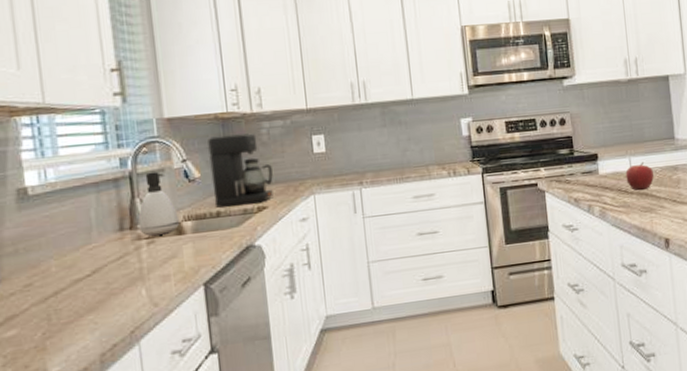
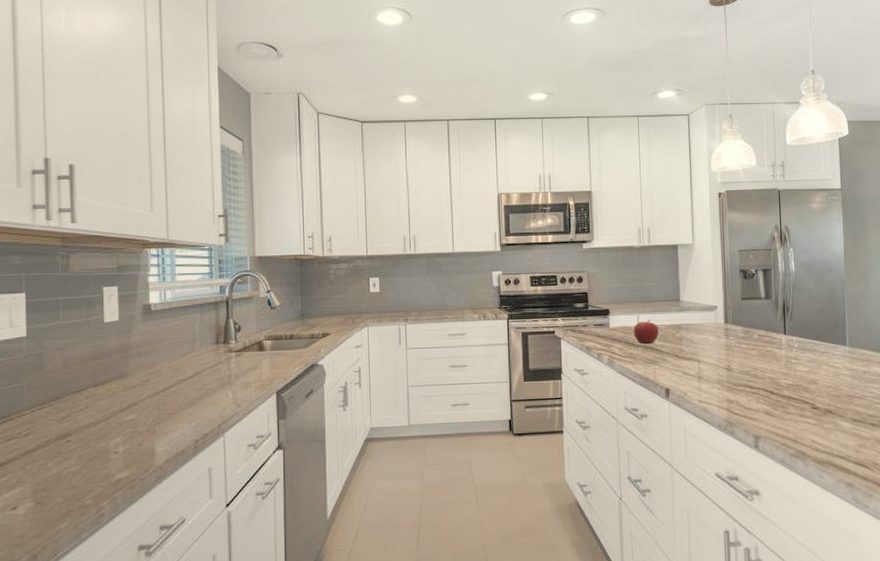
soap dispenser: present [138,171,179,237] -> none [230,299,261,351]
coffee maker: present [208,133,273,208] -> none [288,273,336,331]

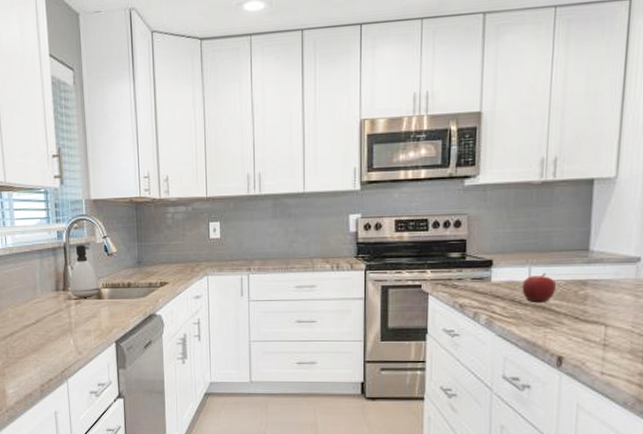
soap dispenser: none [230,299,261,351] -> present [69,245,99,299]

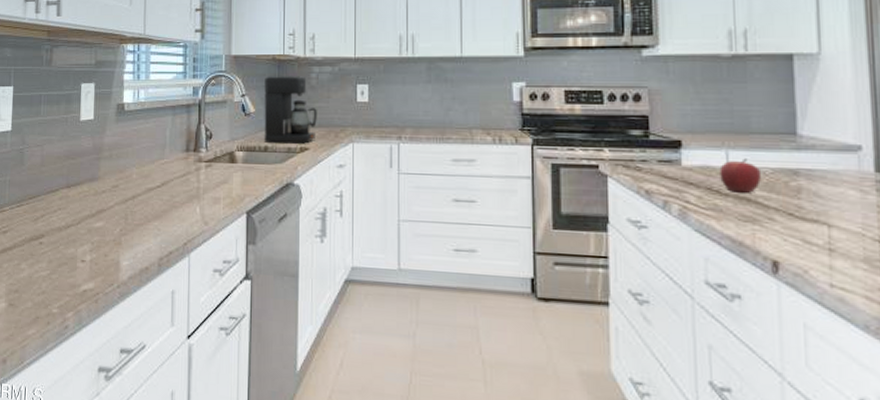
soap dispenser: present [69,245,99,299] -> none [201,102,233,162]
coffee maker: none [124,217,174,279] -> present [264,76,317,144]

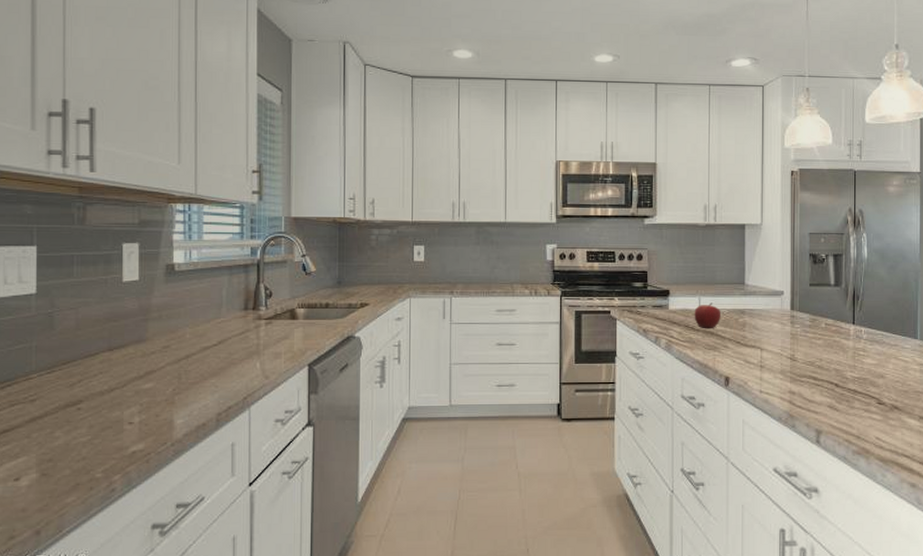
coffee maker: present [264,76,317,144] -> none [325,237,377,300]

